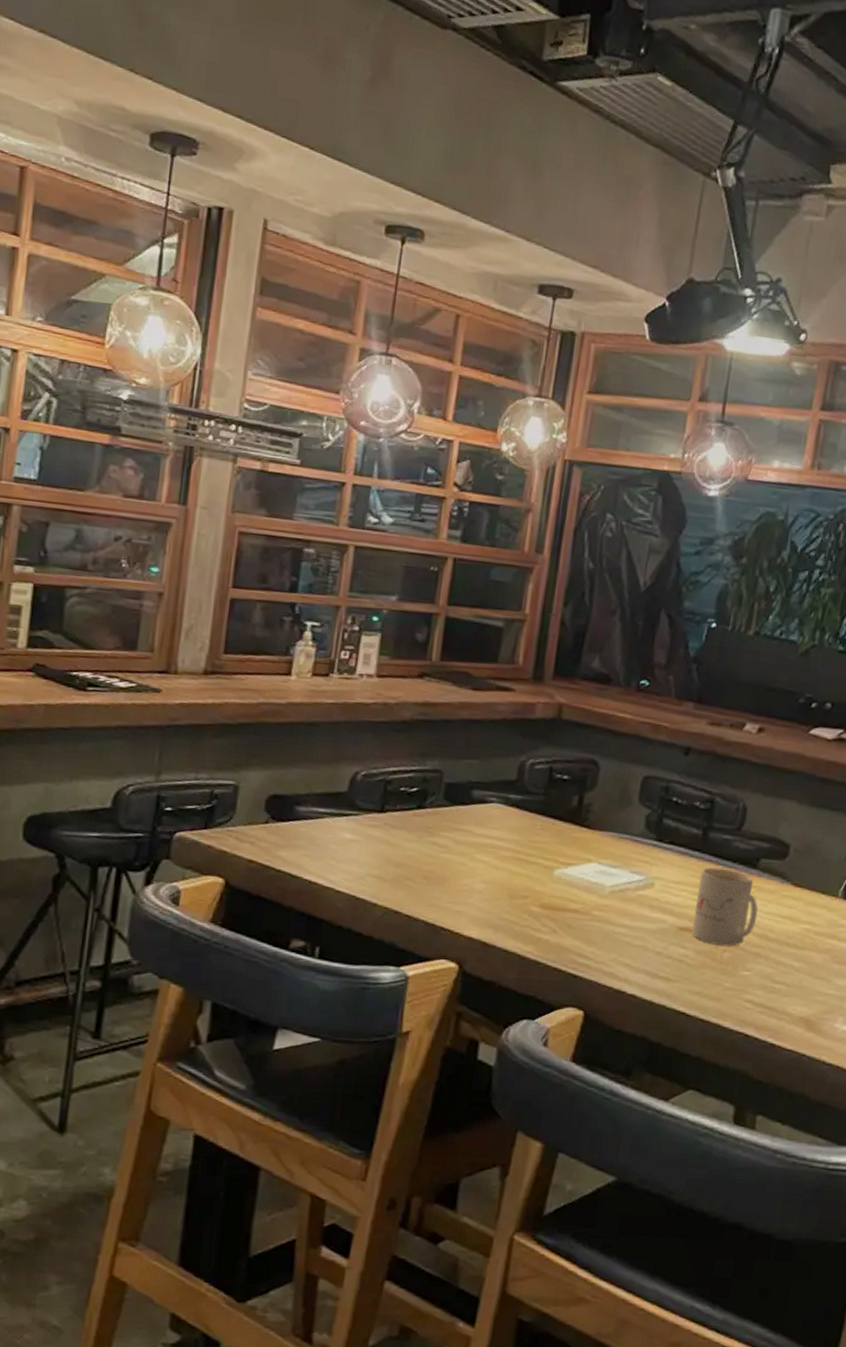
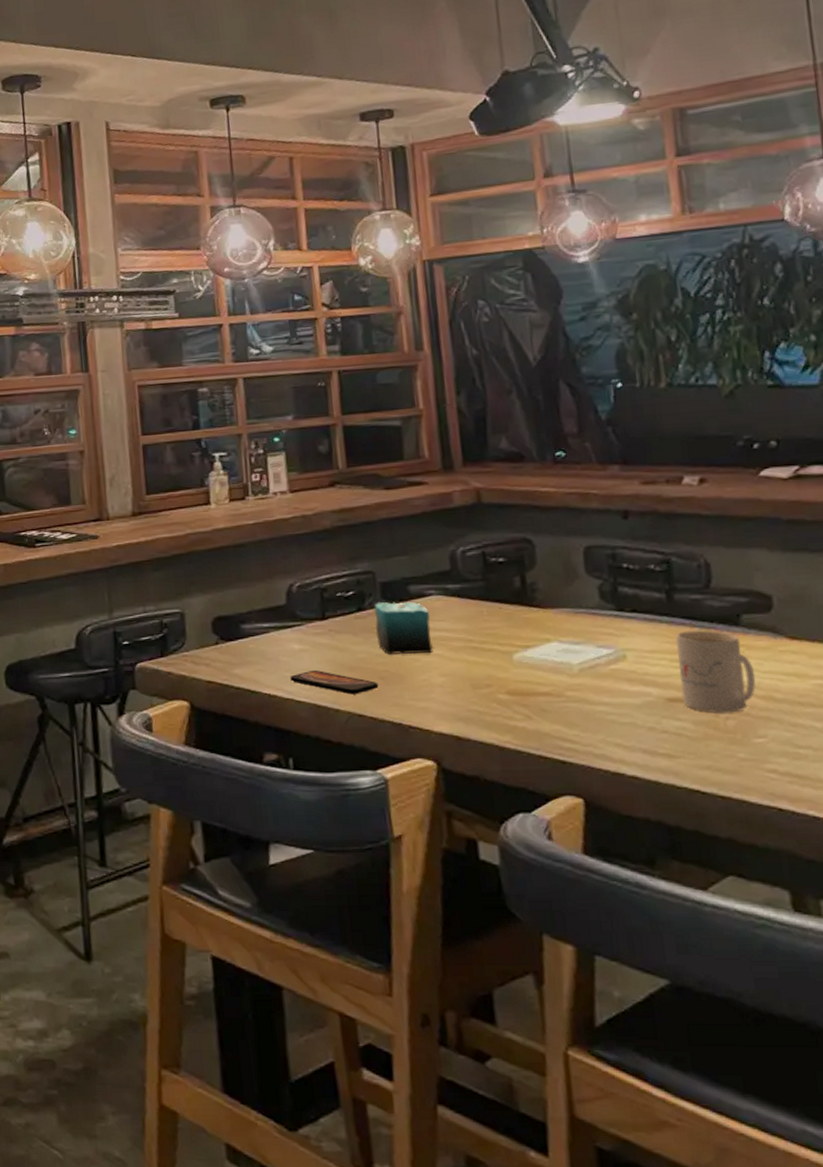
smartphone: none [335,861,421,891] -> present [290,669,379,695]
candle: none [429,803,487,860] -> present [374,601,433,655]

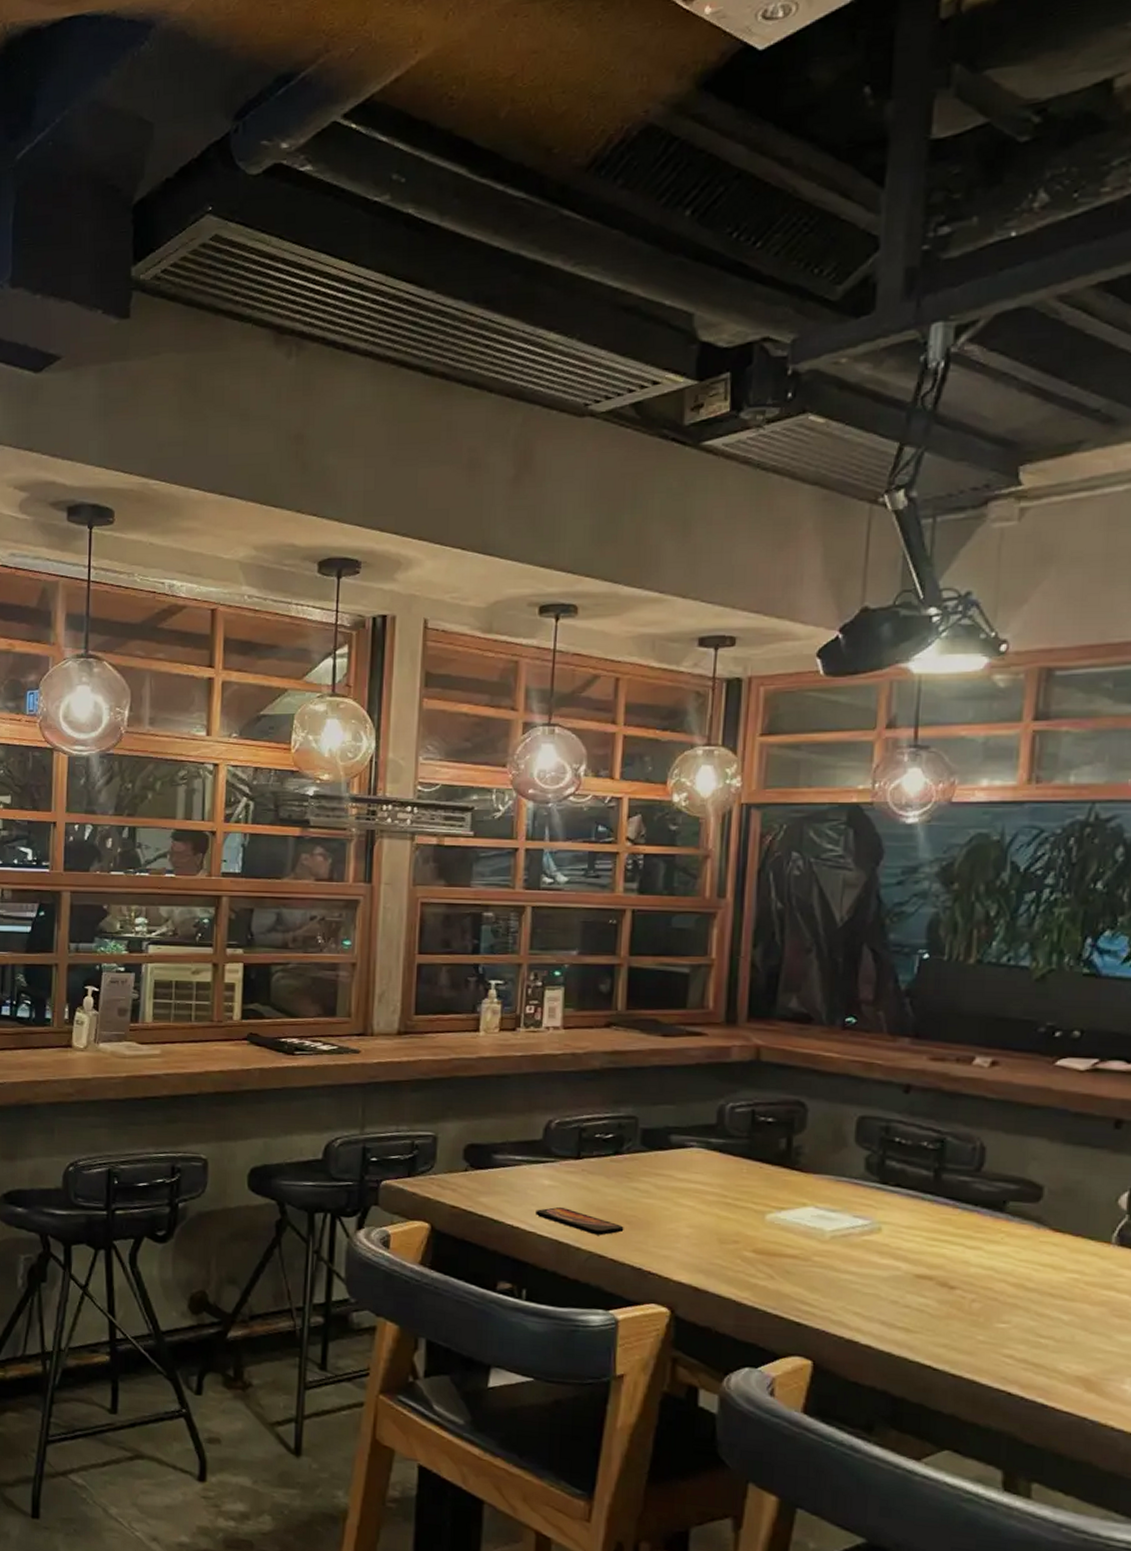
candle: present [374,601,433,655] -> none [629,1148,688,1205]
mug: present [674,630,756,713] -> none [931,1211,1011,1296]

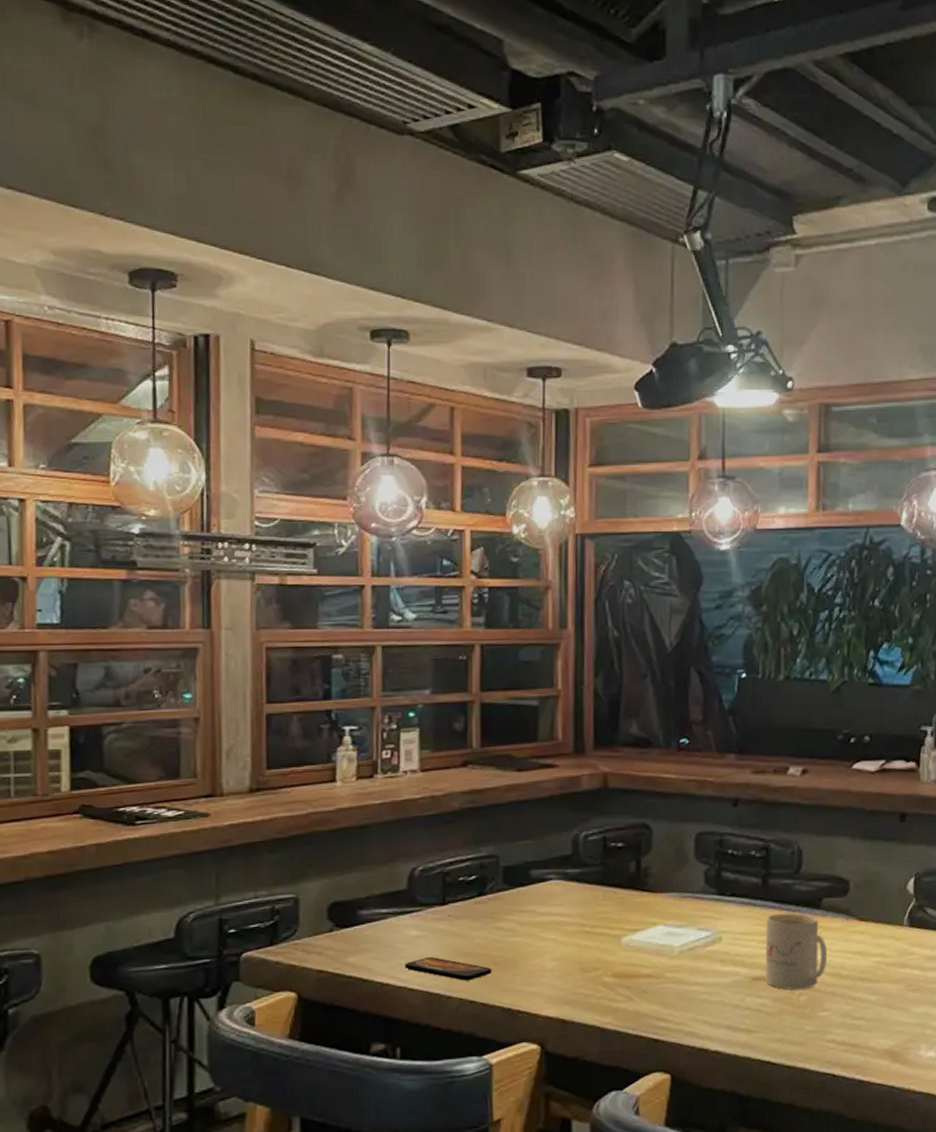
mug: none [931,1211,1011,1296] -> present [765,913,828,990]

